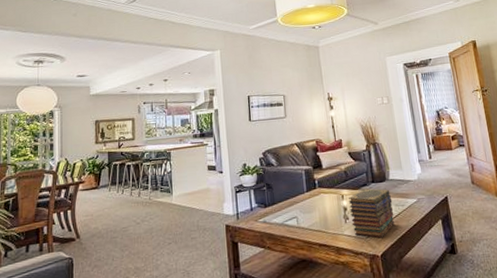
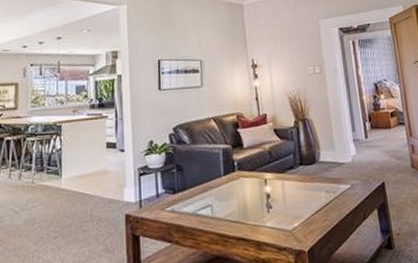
book stack: present [348,188,394,238] -> none [272,172,324,231]

